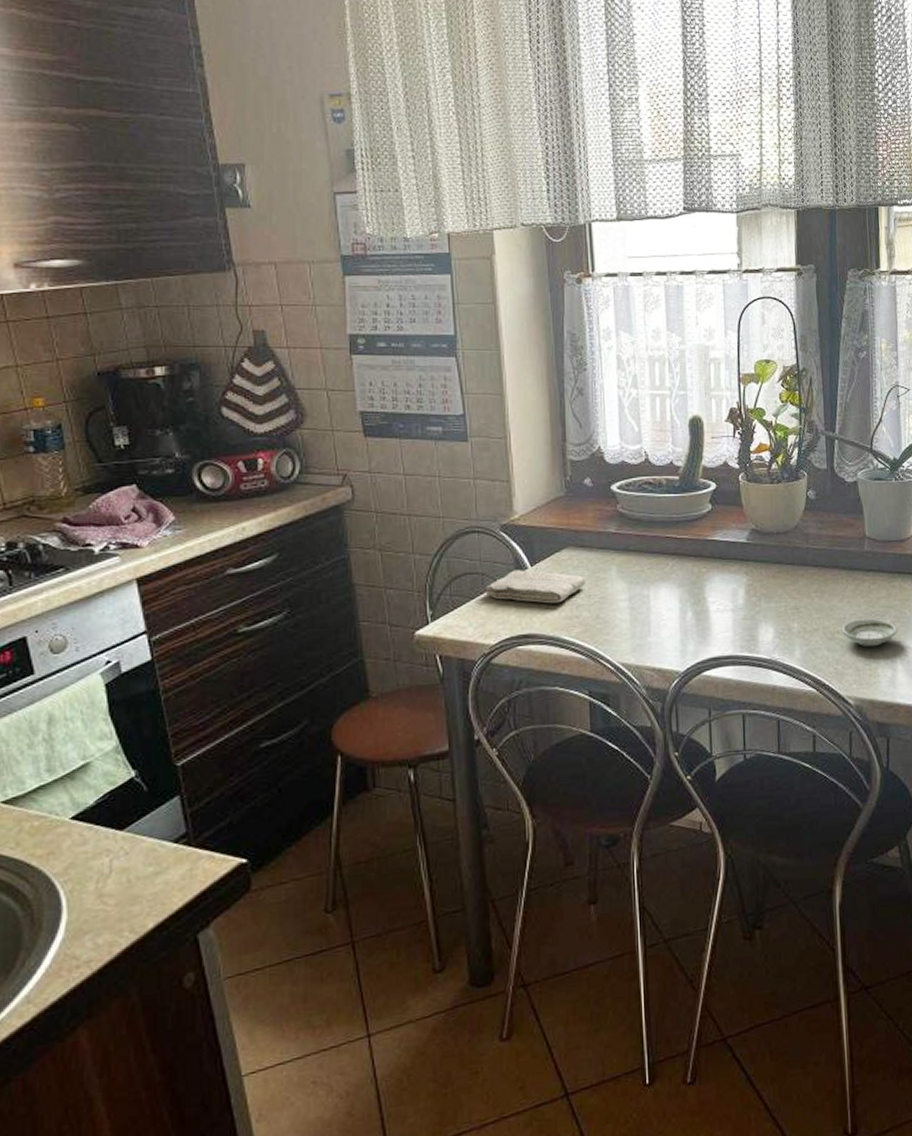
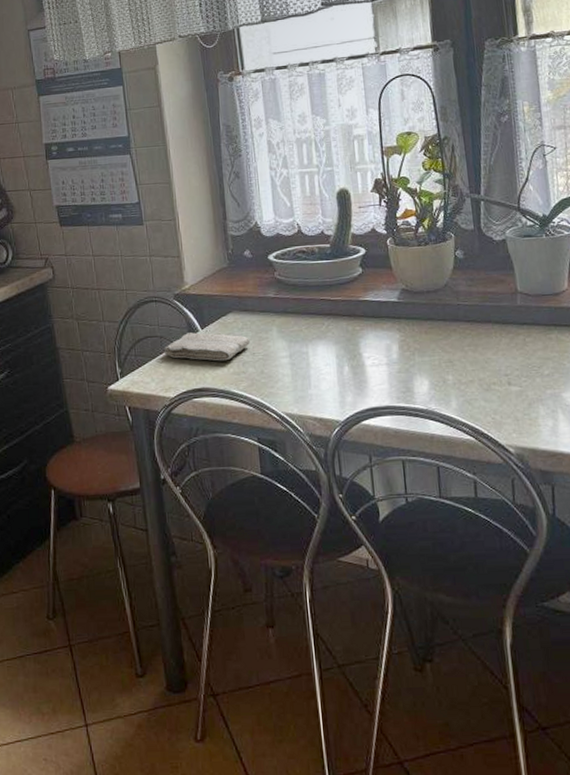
saucer: present [841,618,897,647] -> none [497,370,557,398]

